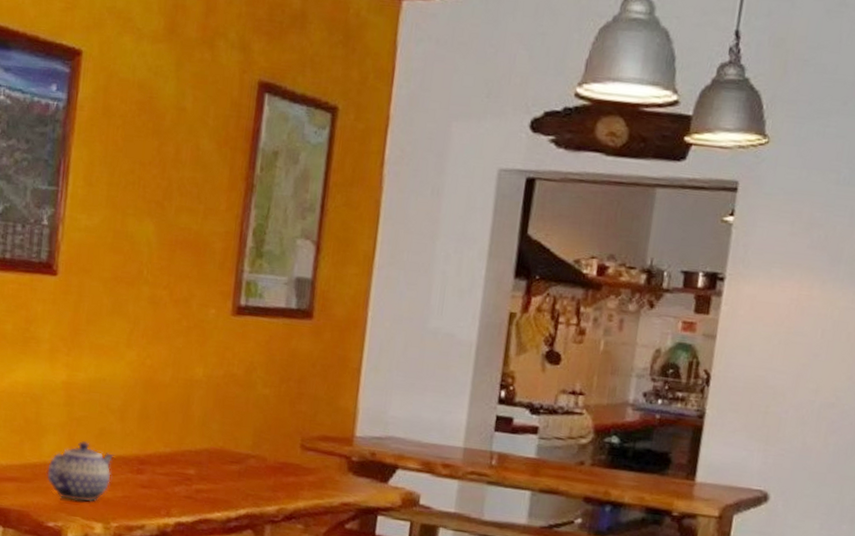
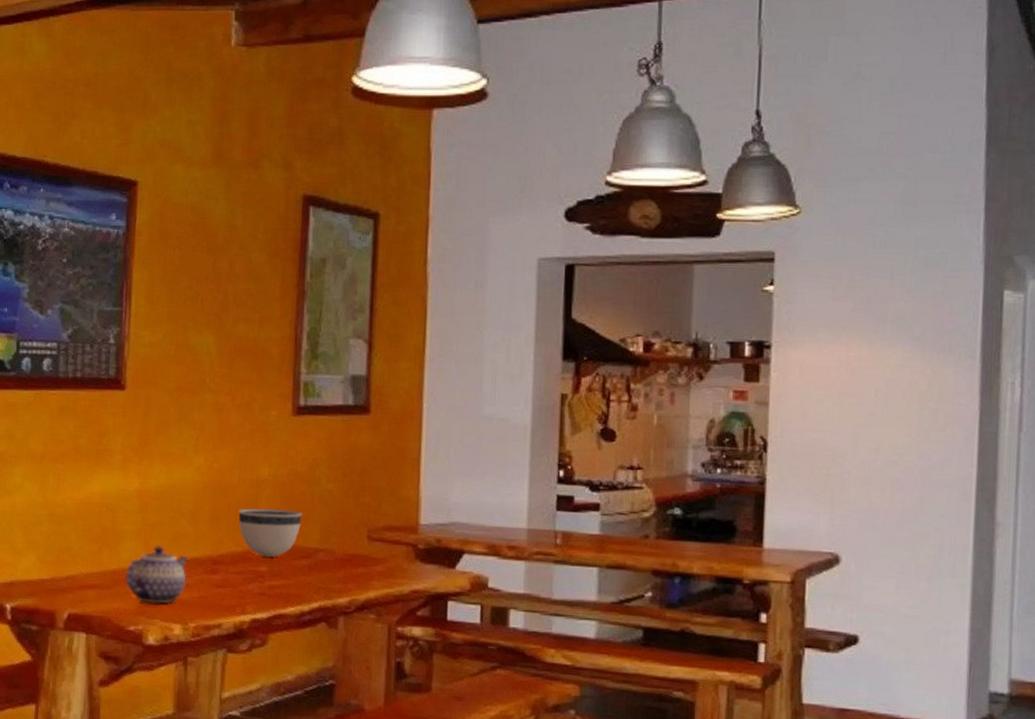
bowl: none [169,408,236,461] -> present [238,508,302,558]

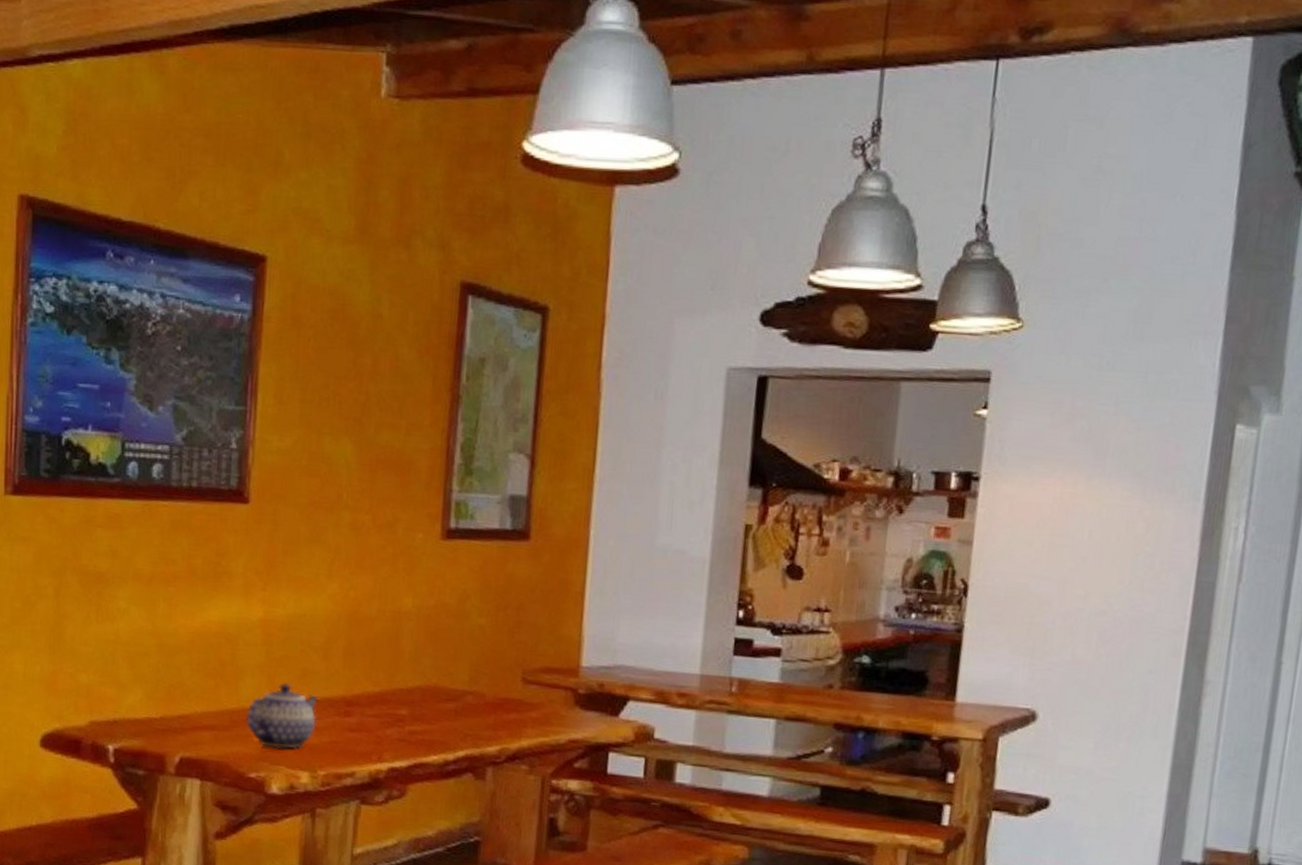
bowl: present [238,508,302,558] -> none [376,643,450,700]

